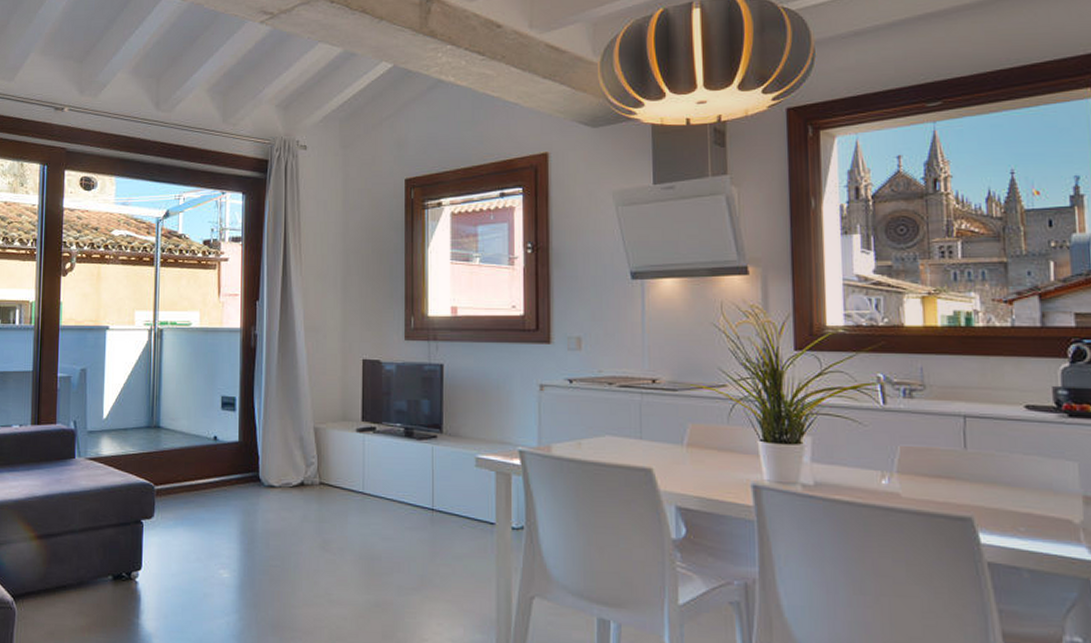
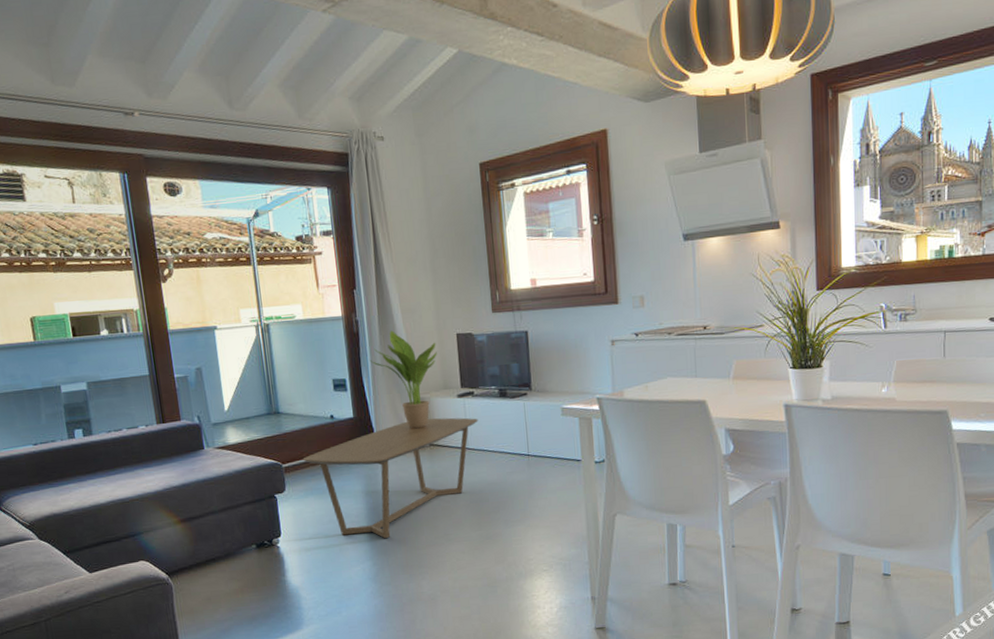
coffee table: none [177,452,378,590] -> present [303,417,478,539]
potted plant: none [263,349,339,463] -> present [369,330,437,429]

